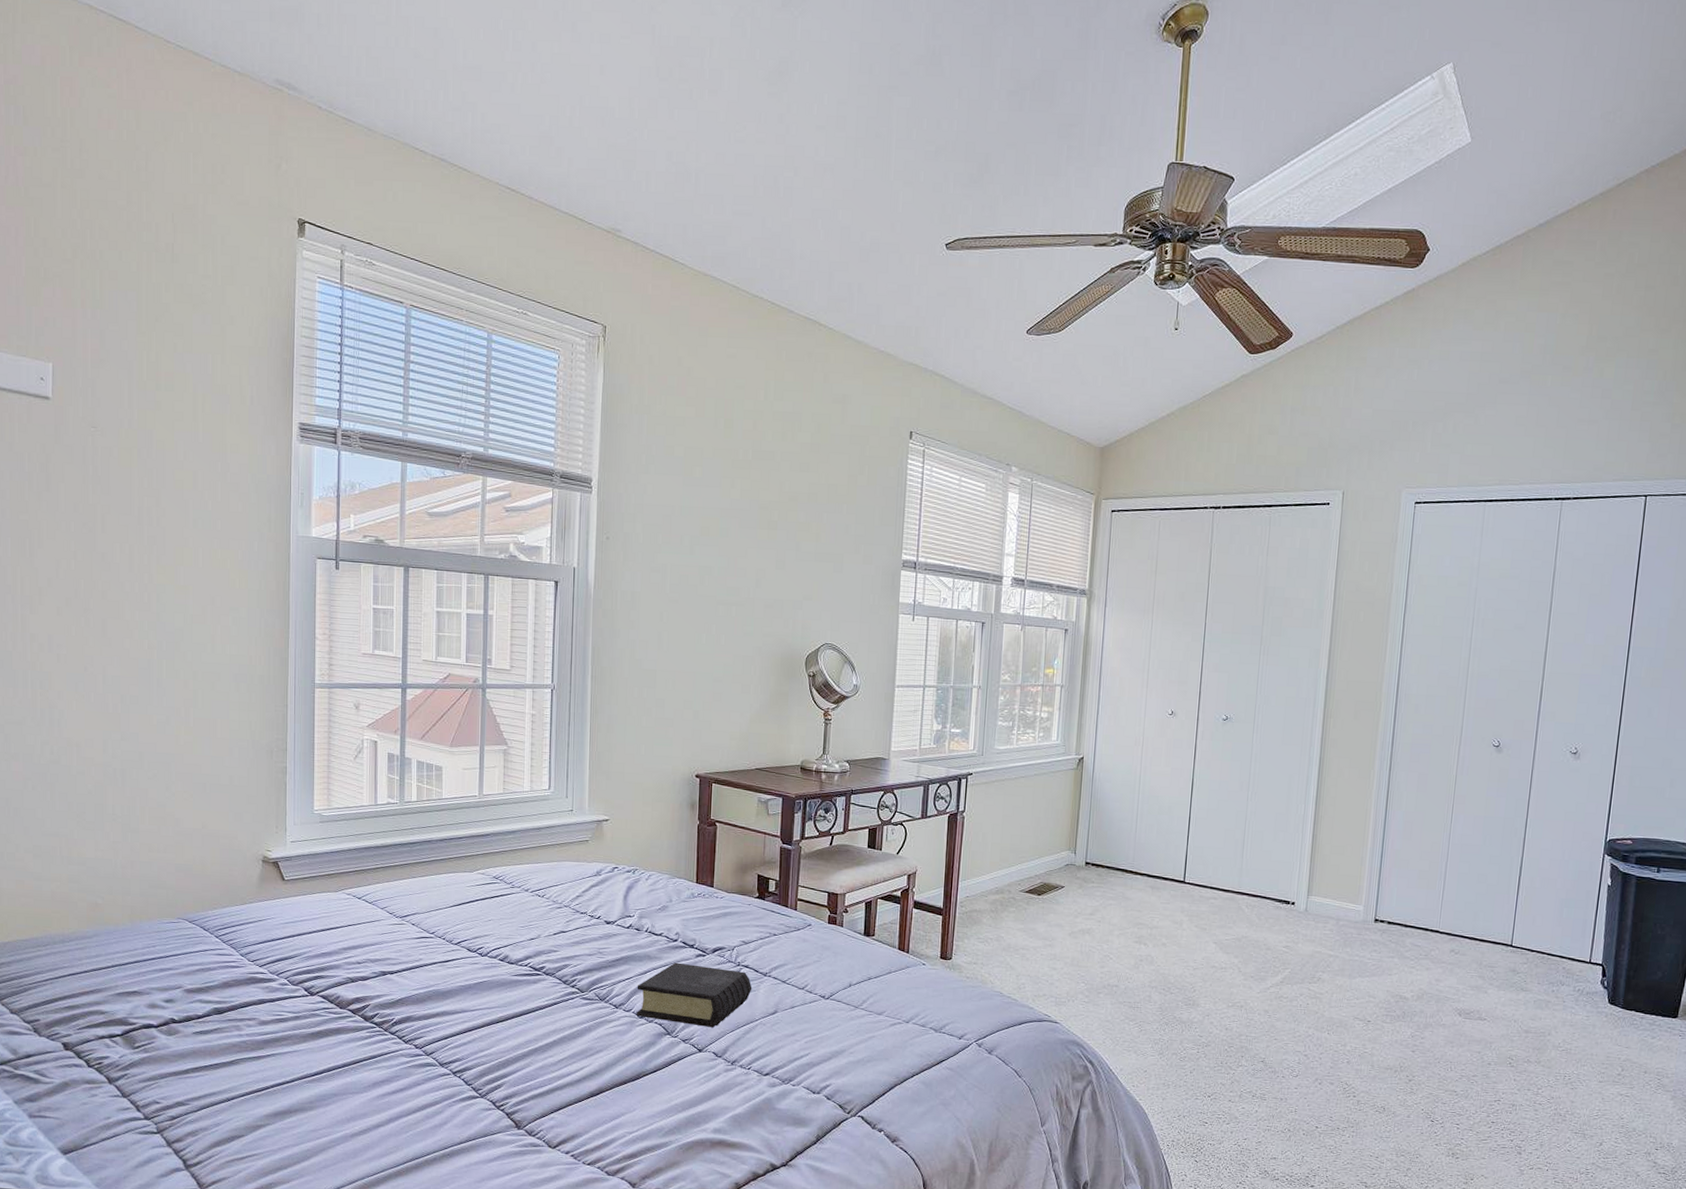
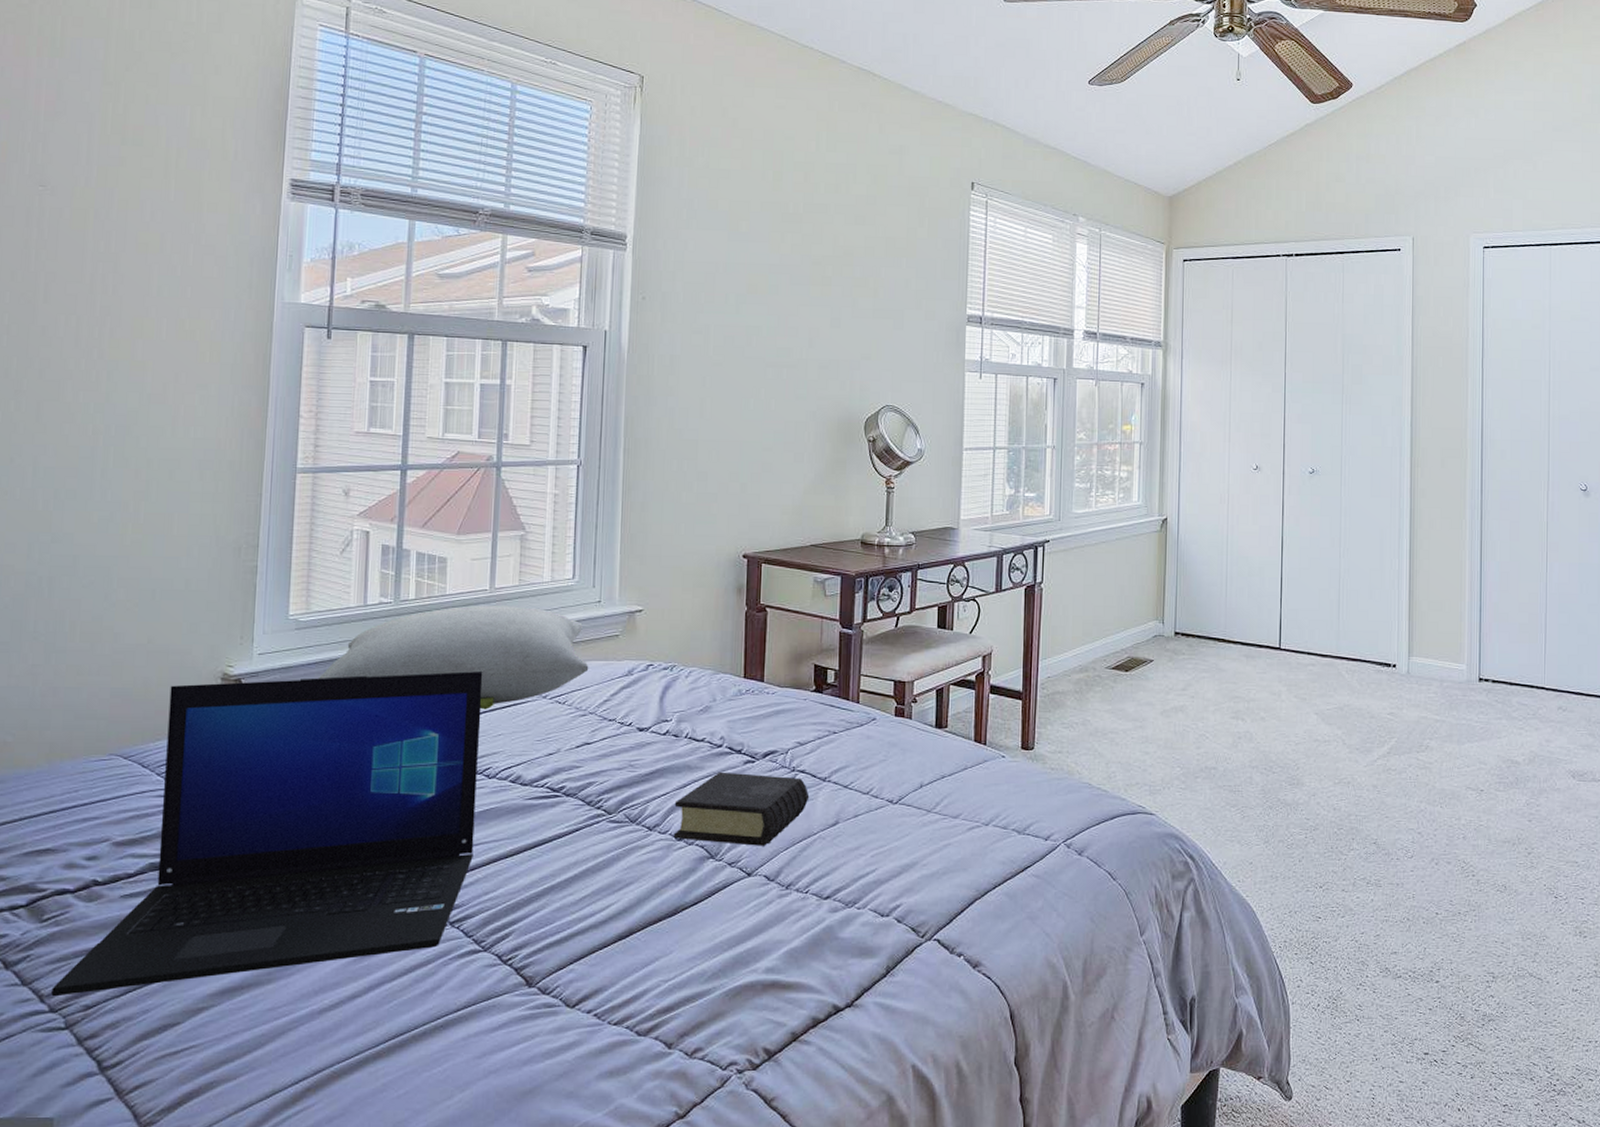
laptop: none [145,863,475,1108] -> present [51,671,483,997]
pillow: none [340,809,564,898] -> present [319,605,589,710]

